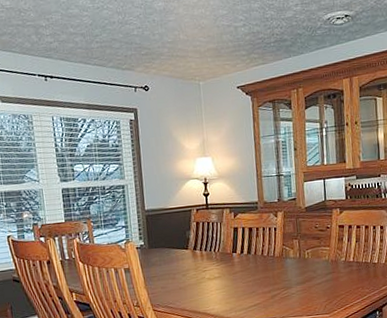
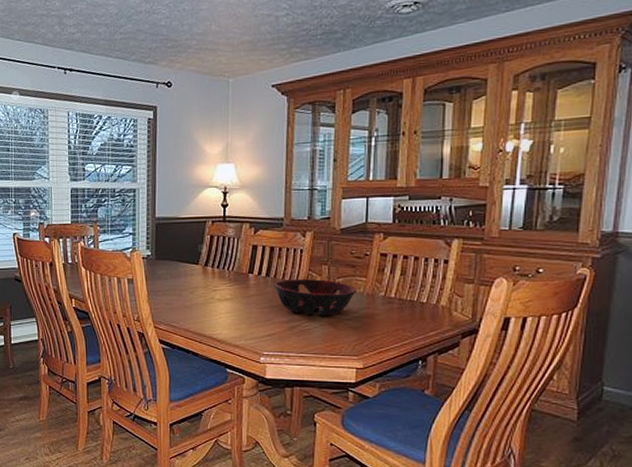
decorative bowl: none [255,251,324,284] -> present [274,279,357,316]

